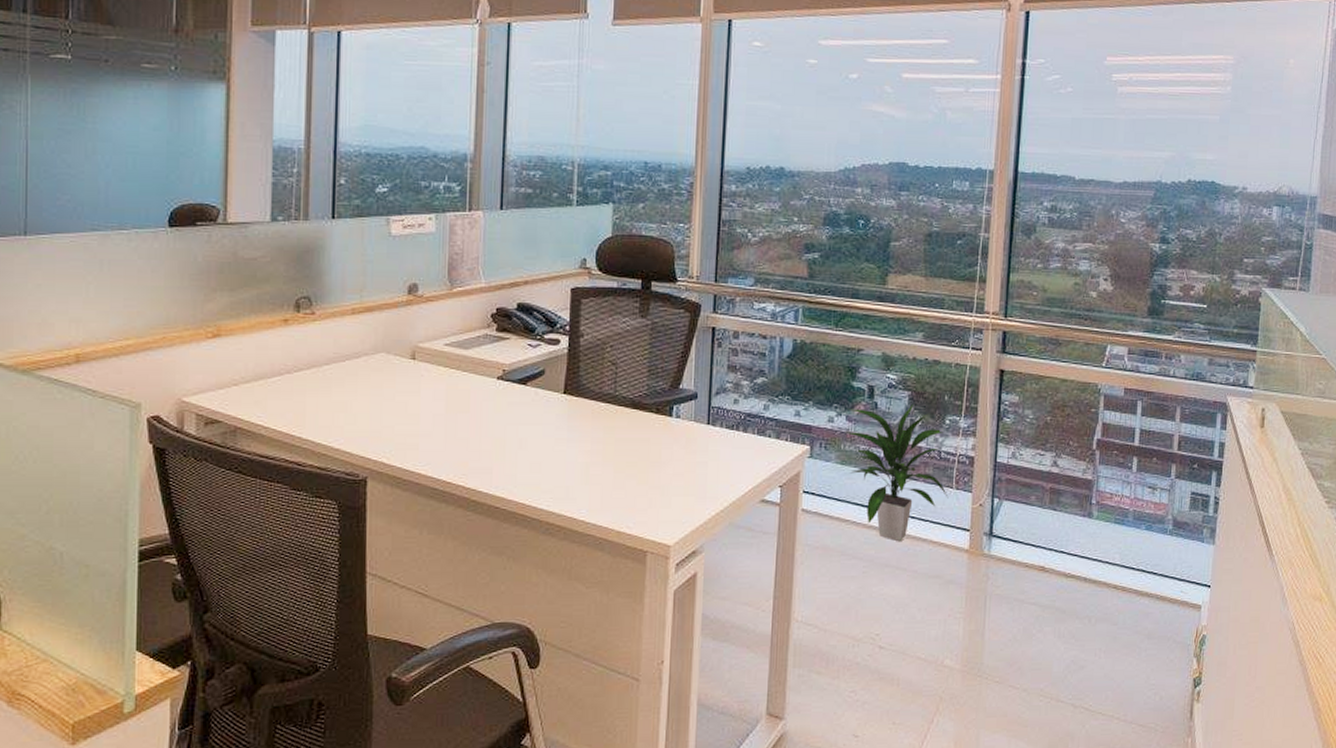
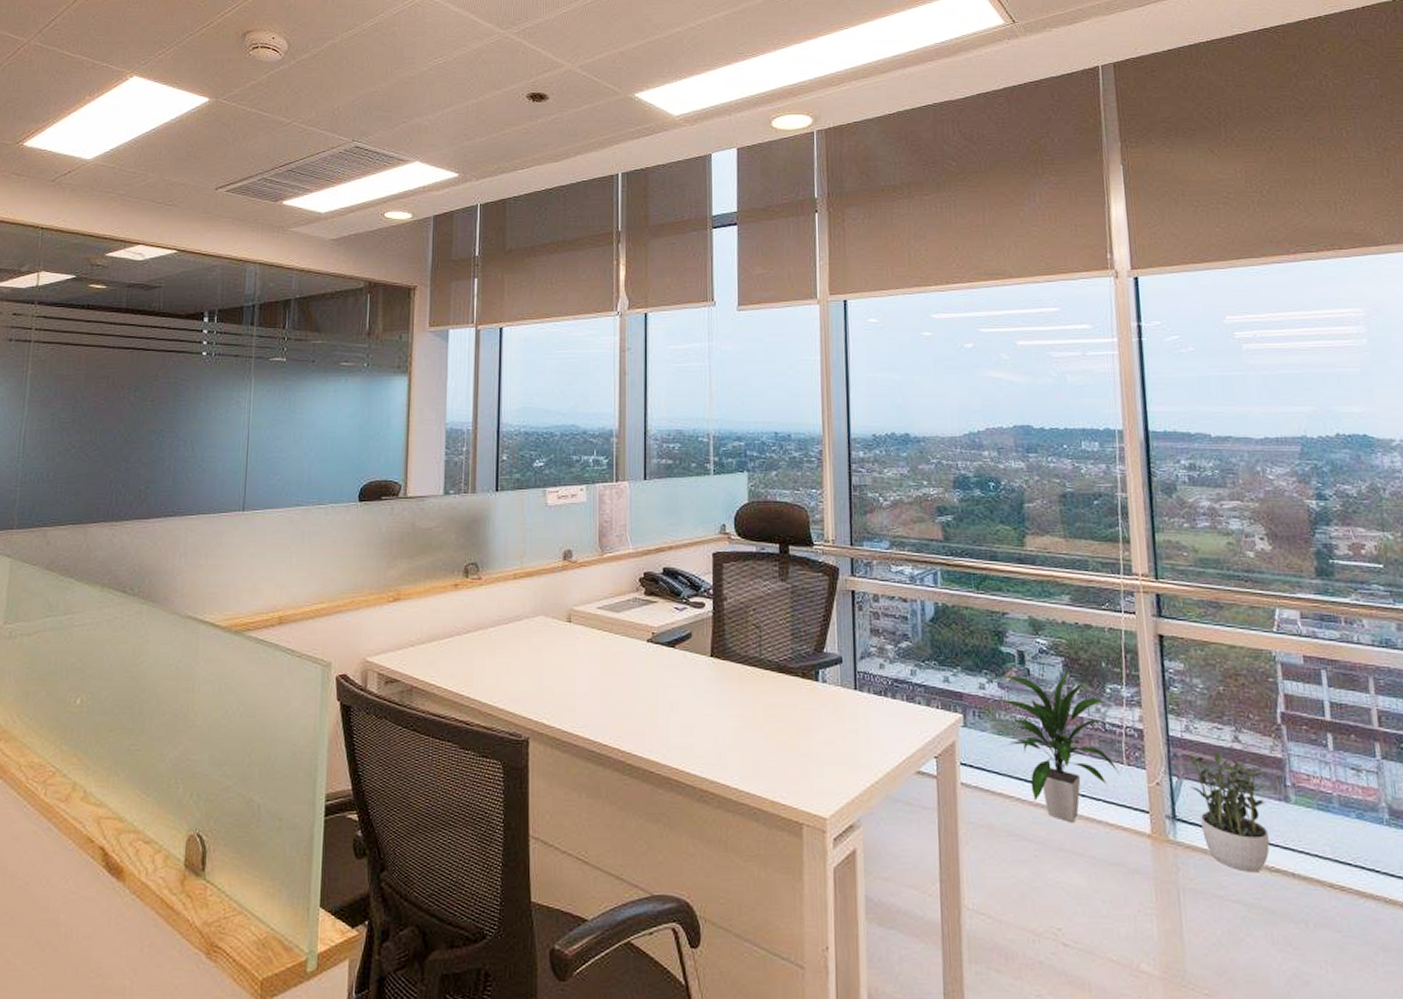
potted plant: none [1006,475,1078,579] -> present [1184,752,1270,873]

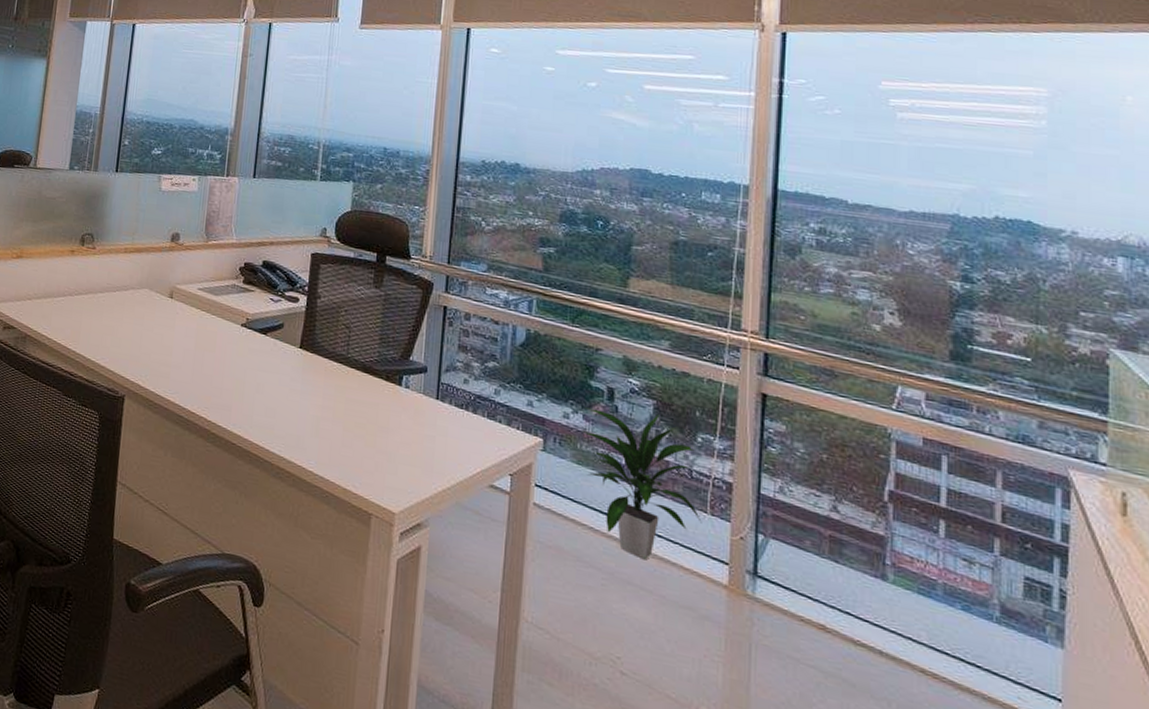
potted plant: present [1184,752,1270,873] -> none [773,516,866,643]

